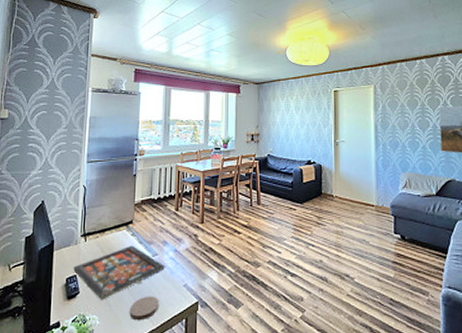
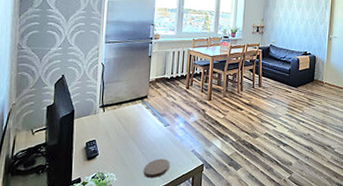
board game: present [73,245,165,300] -> none [92,116,176,161]

